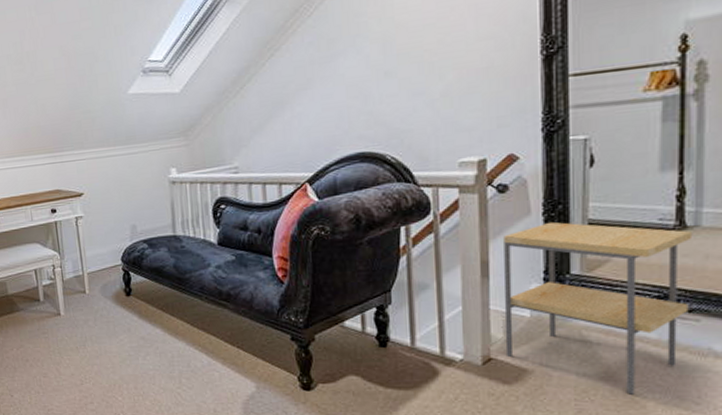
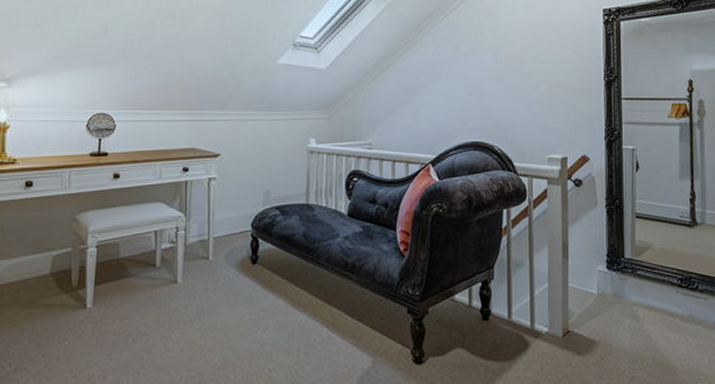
side table: present [503,221,693,395] -> none [579,213,701,363]

